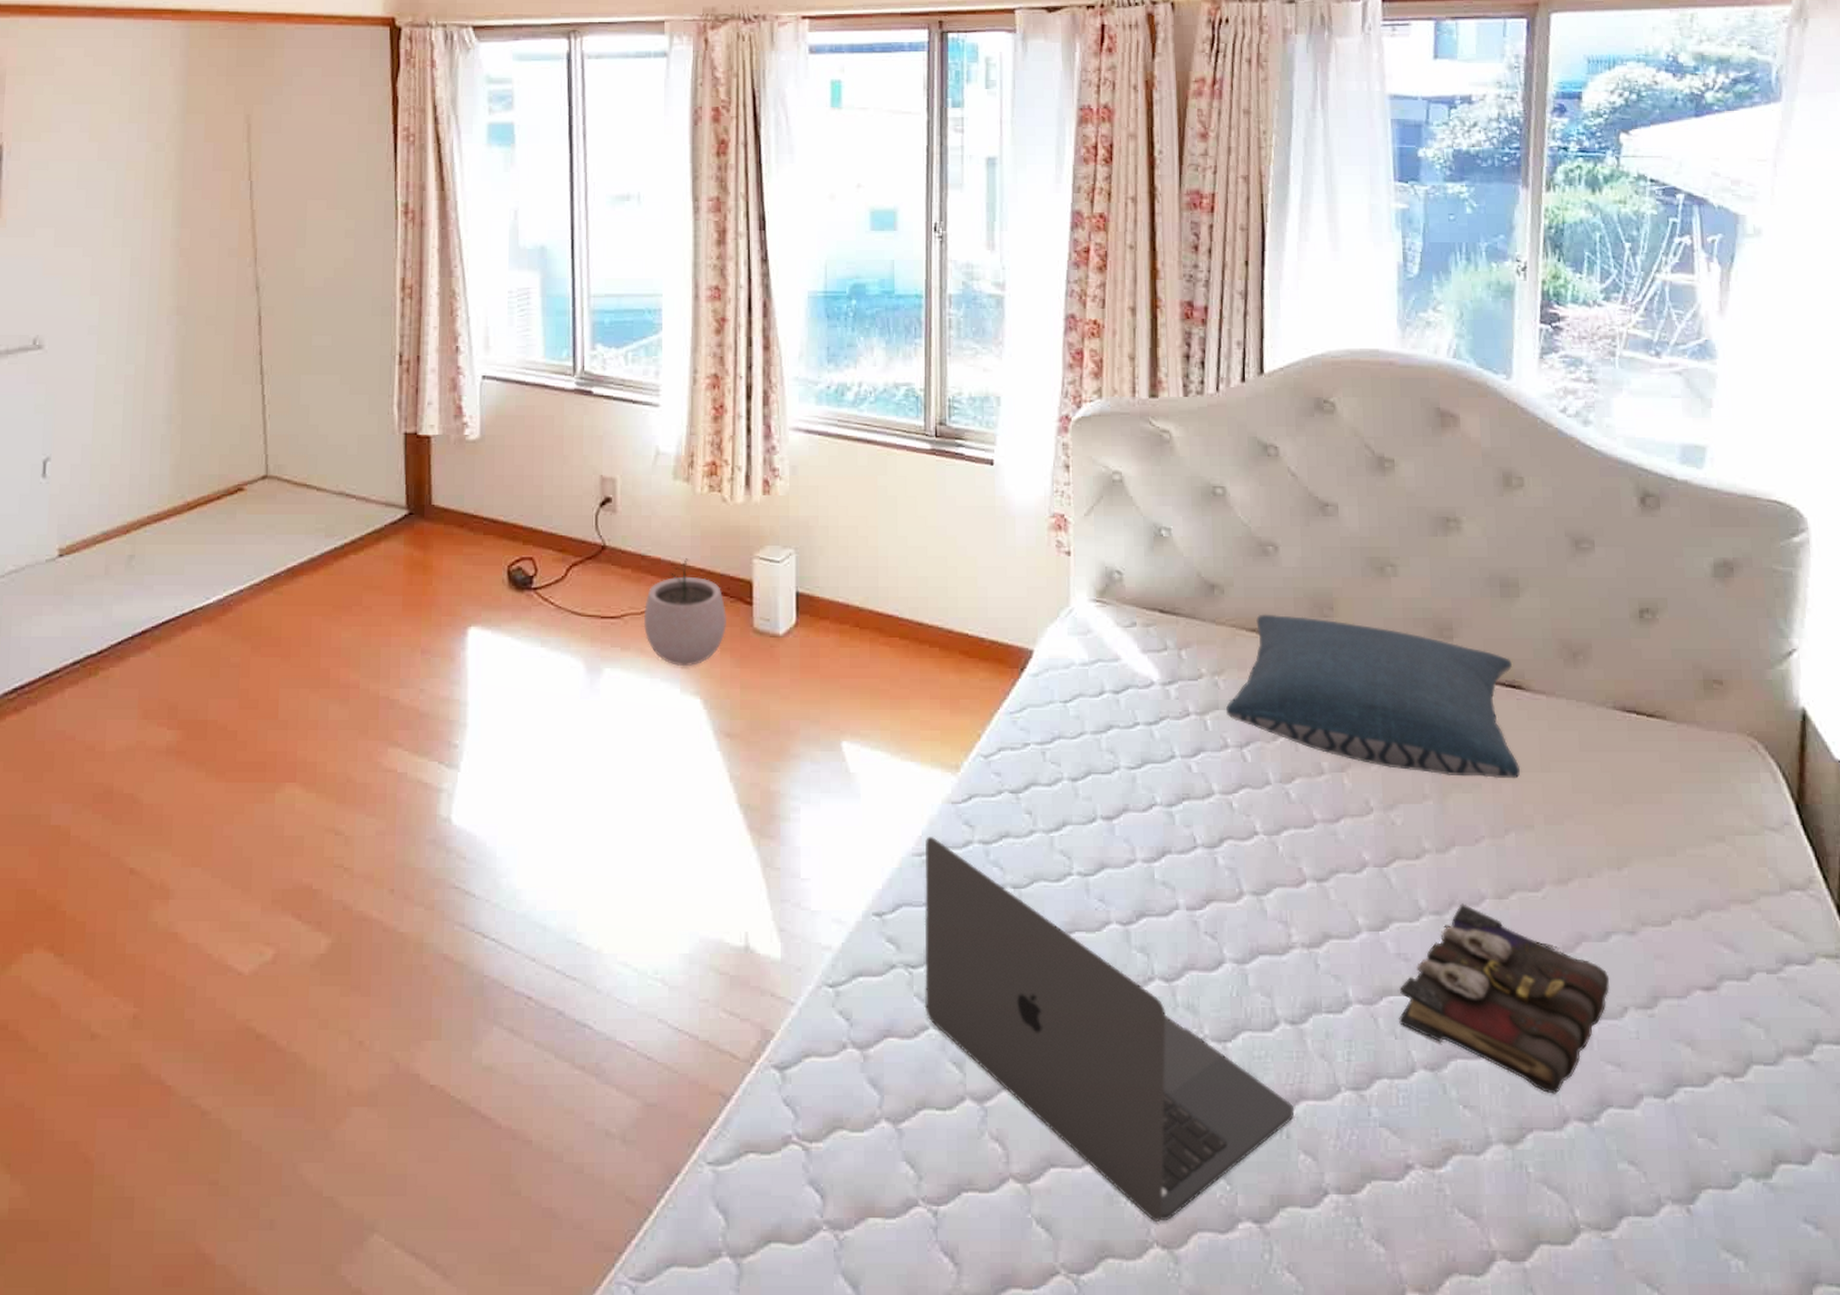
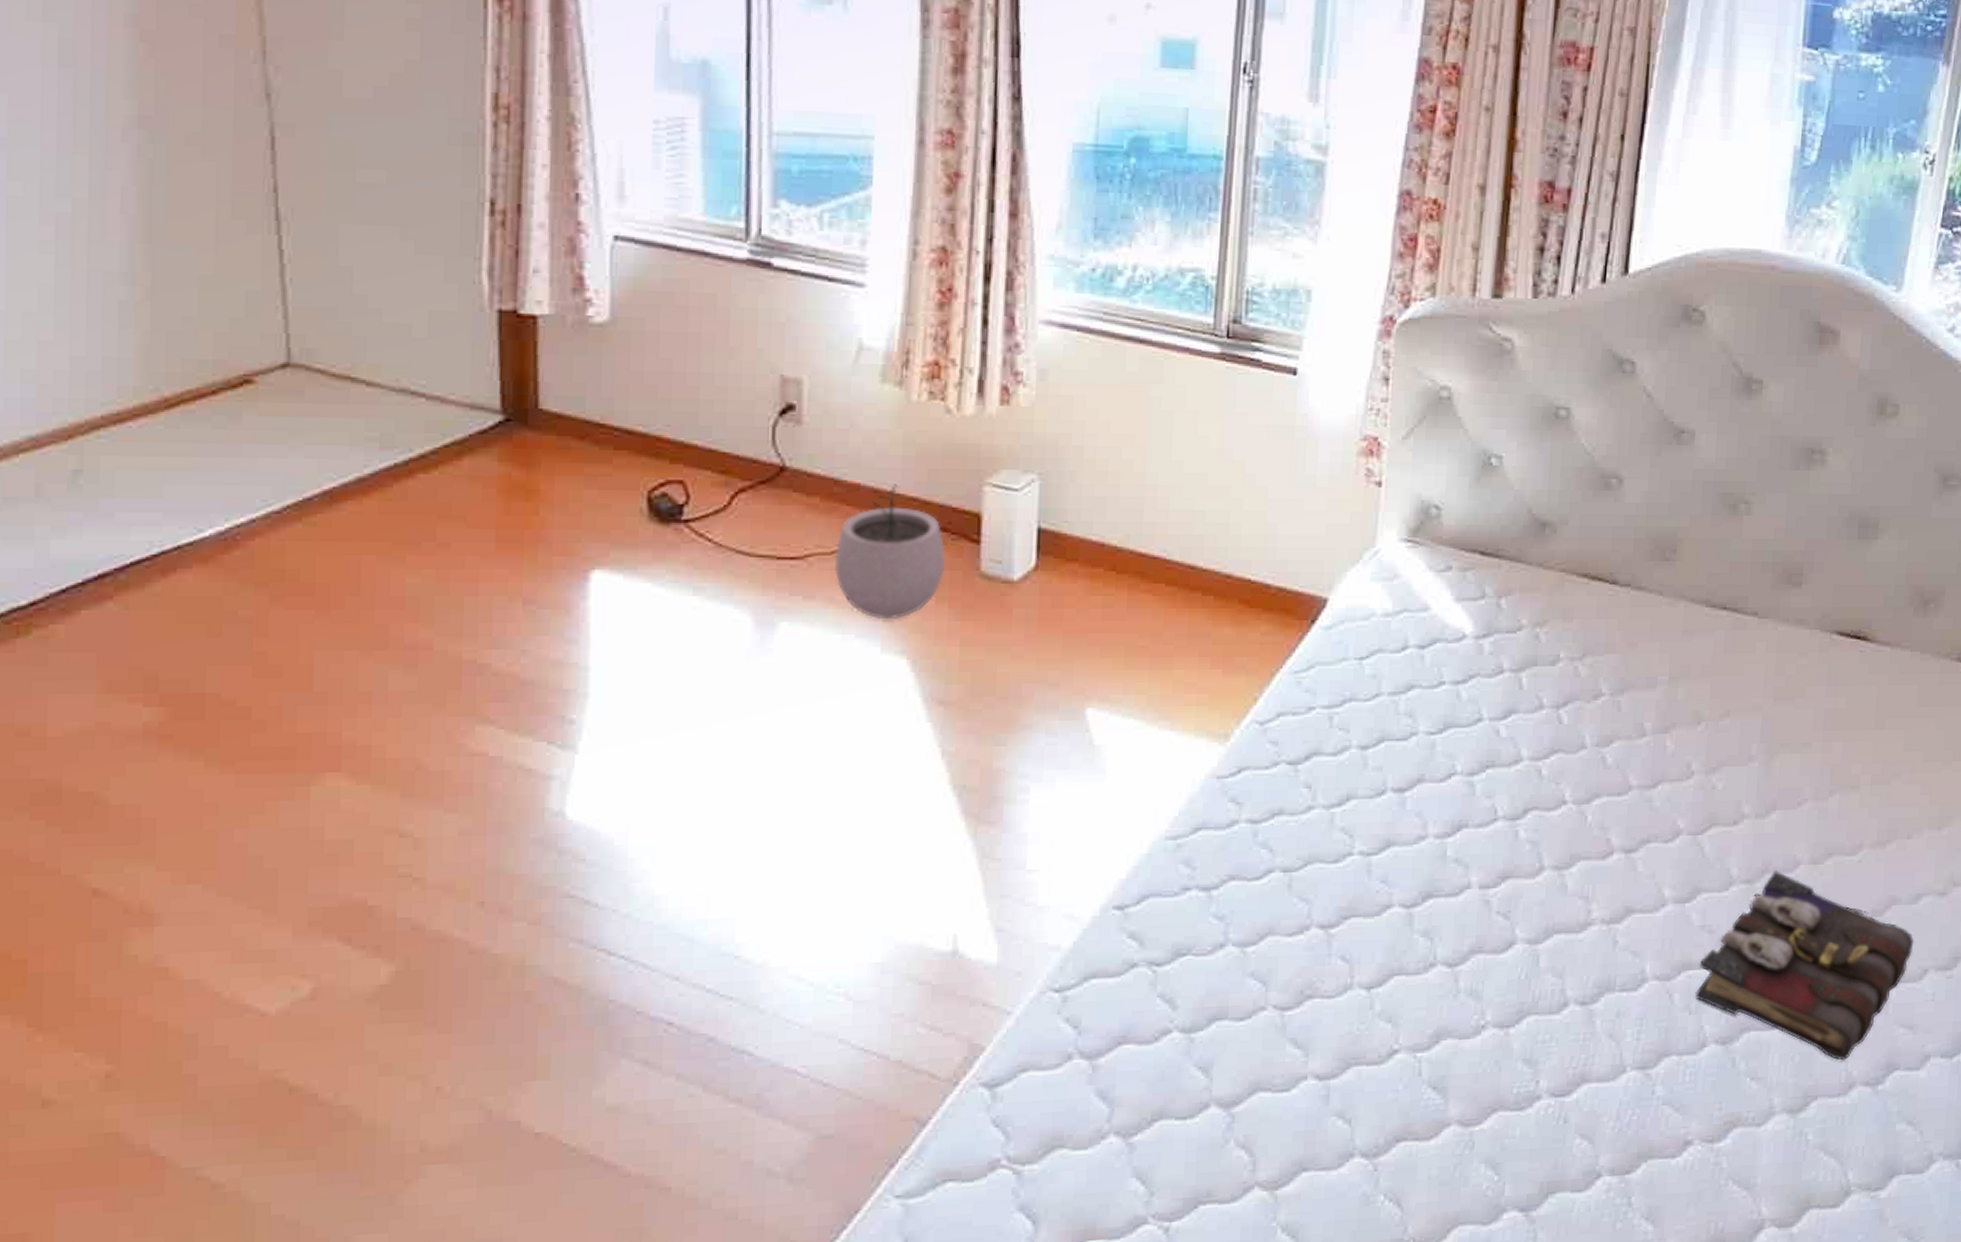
laptop: present [924,837,1295,1223] -> none [1168,817,1575,1220]
pillow: present [1225,614,1520,779] -> none [1544,557,1860,738]

